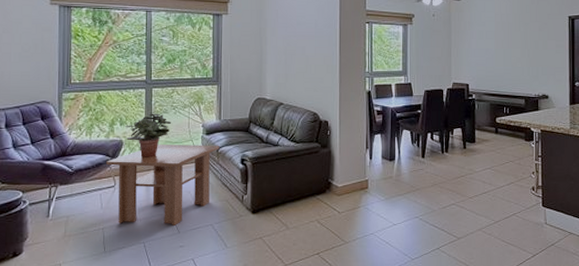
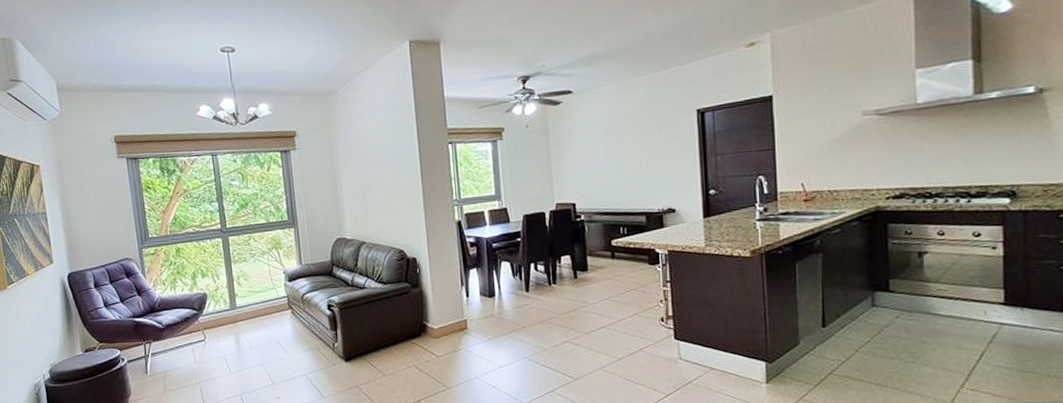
coffee table: present [106,145,220,226] -> none [194,292,304,377]
potted plant: present [124,113,172,157] -> none [206,262,253,309]

